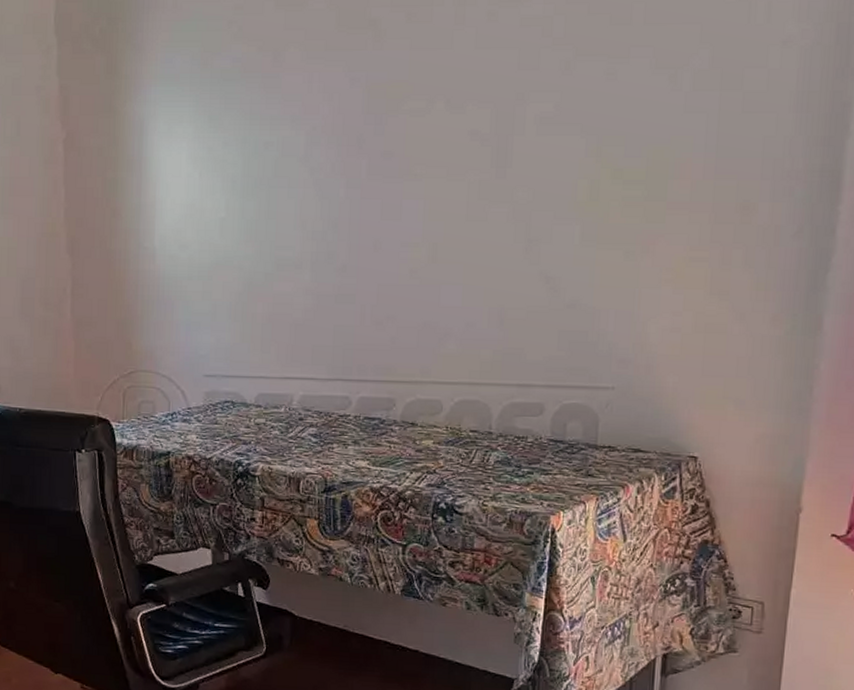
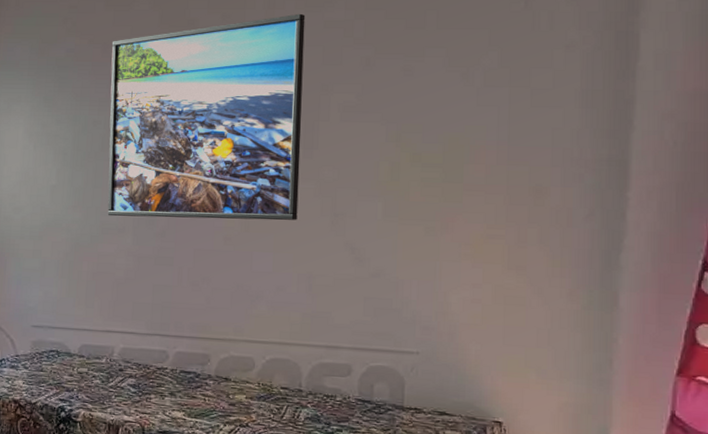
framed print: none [283,10,500,251] -> present [107,13,306,221]

